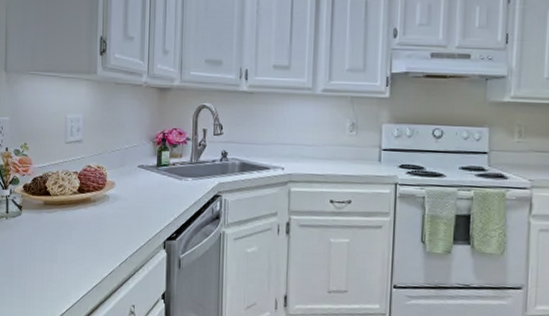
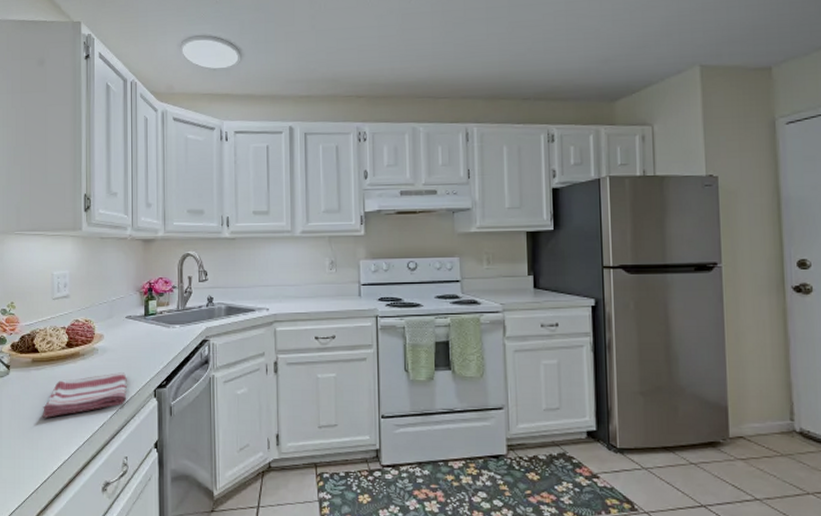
dish towel: none [52,221,137,262] -> present [42,372,127,419]

